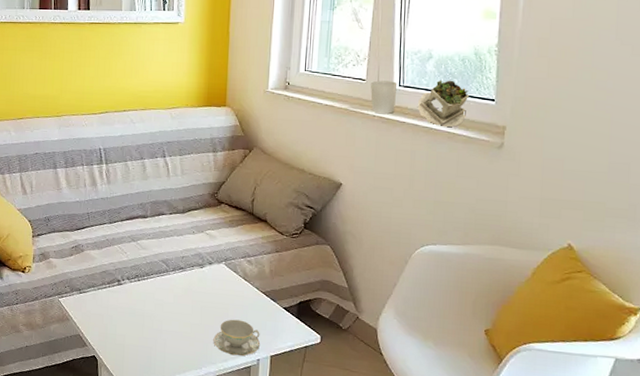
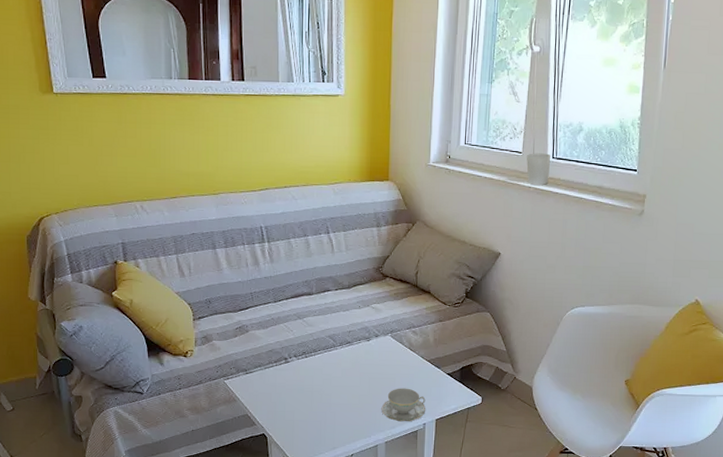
succulent plant: present [417,79,470,128] -> none [568,151,615,197]

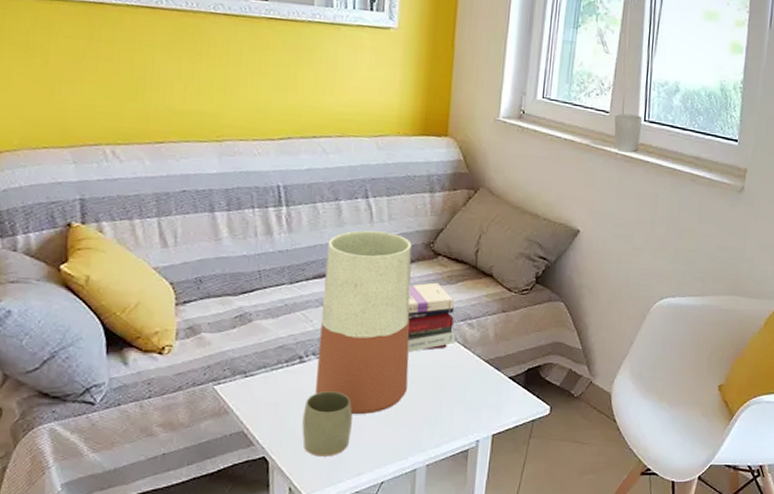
mug: none [290,384,327,434] -> present [302,391,353,457]
vase: none [298,259,368,402] -> present [316,230,412,414]
books: none [364,299,403,355] -> present [407,282,456,353]
teacup: present [381,388,426,422] -> none [423,395,481,439]

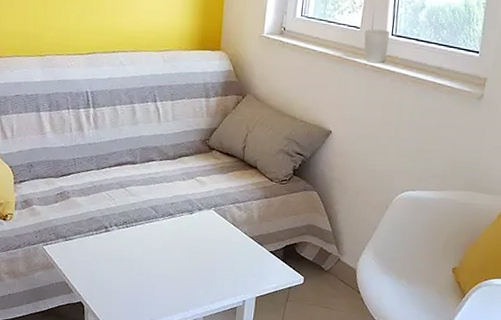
mug: present [302,391,353,457] -> none [108,254,146,305]
vase: present [316,230,412,414] -> none [118,128,192,274]
books: present [407,282,456,353] -> none [188,172,227,228]

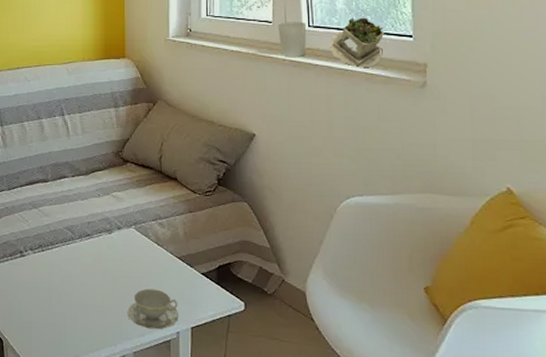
teacup: none [201,263,247,298] -> present [127,288,178,330]
succulent plant: none [407,30,457,78] -> present [329,17,385,68]

